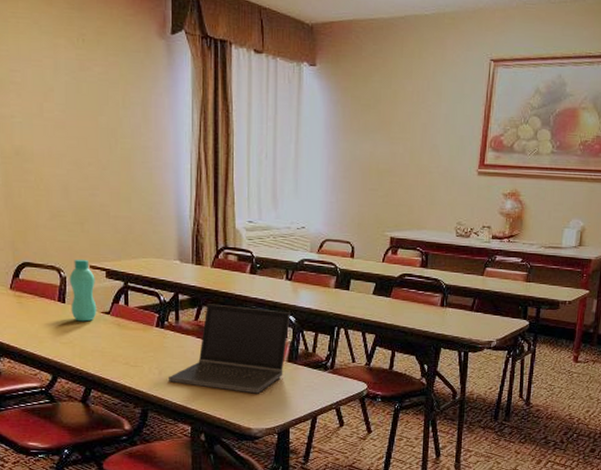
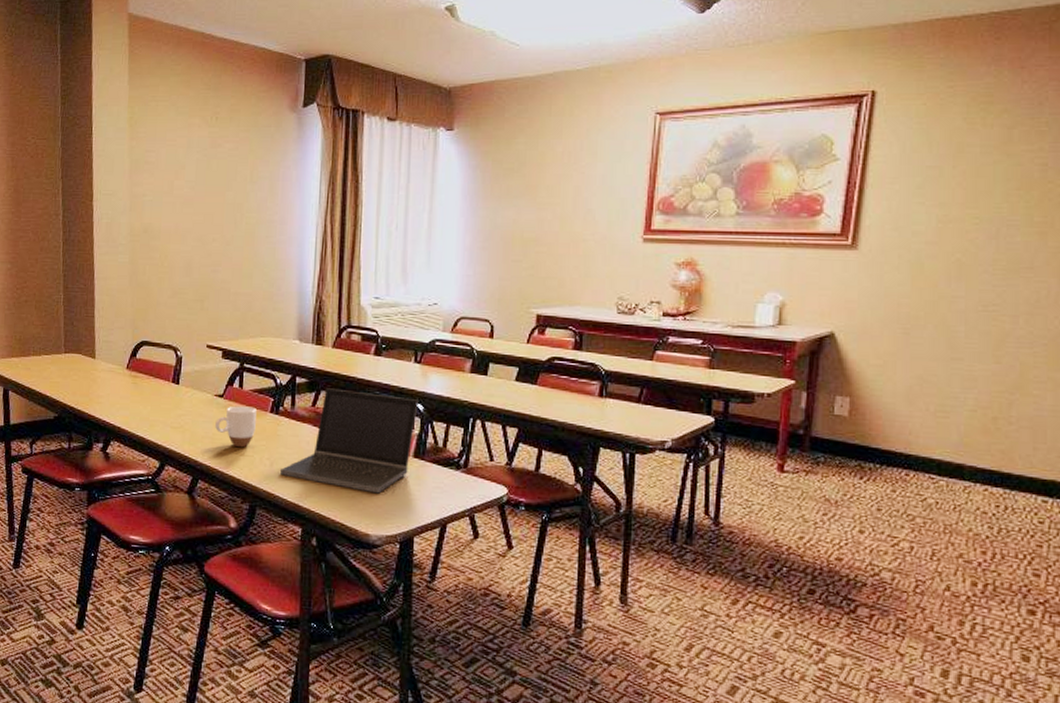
bottle: present [69,259,97,322] -> none [184,337,211,405]
mug: none [104,321,143,359] -> present [215,406,257,448]

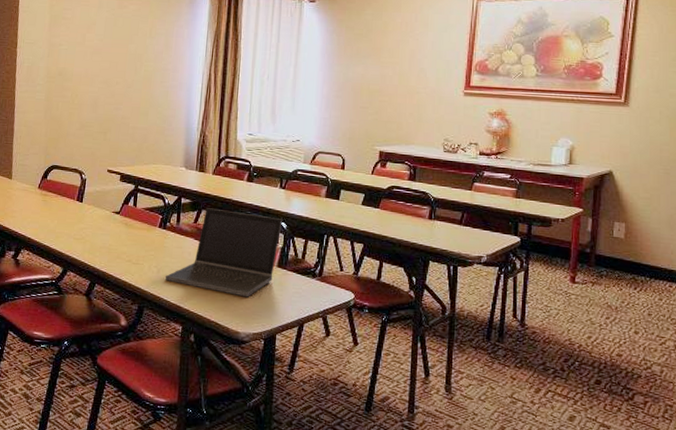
mug: present [215,406,257,448] -> none [111,221,147,257]

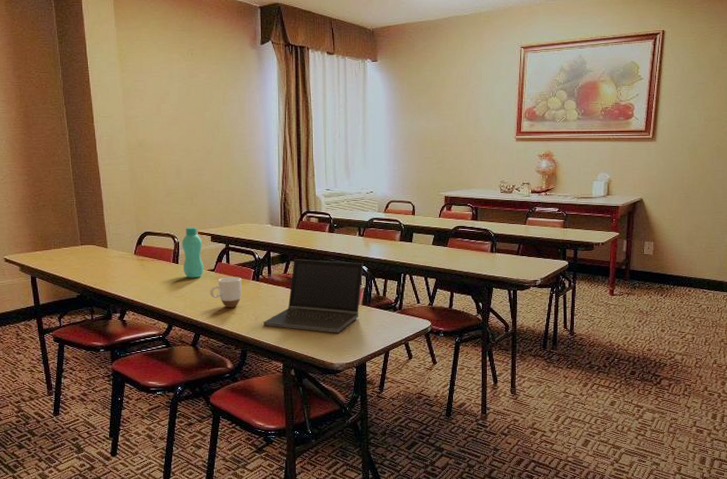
bottle: none [86,163,111,220] -> present [181,227,204,279]
mug: none [111,221,147,257] -> present [210,277,242,308]

